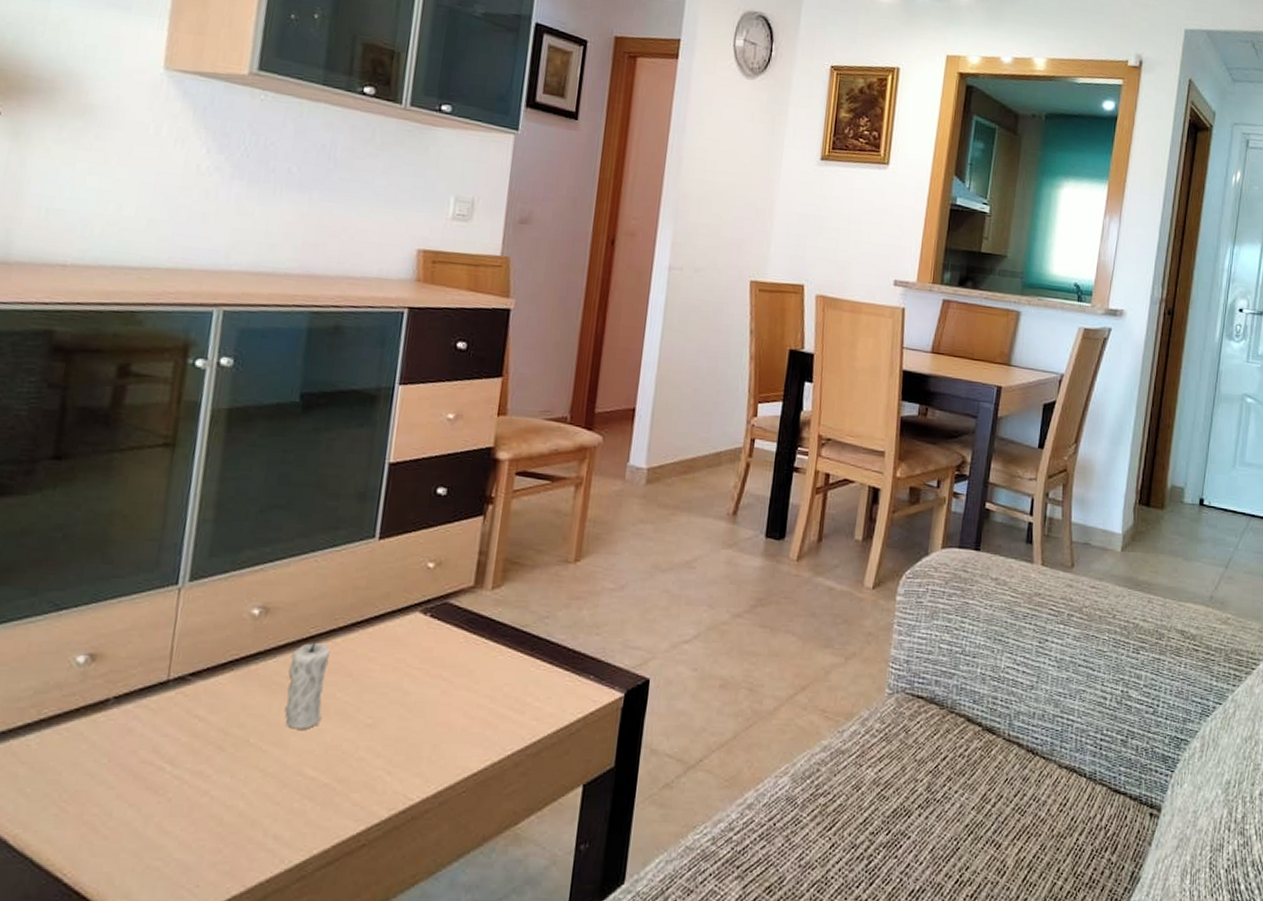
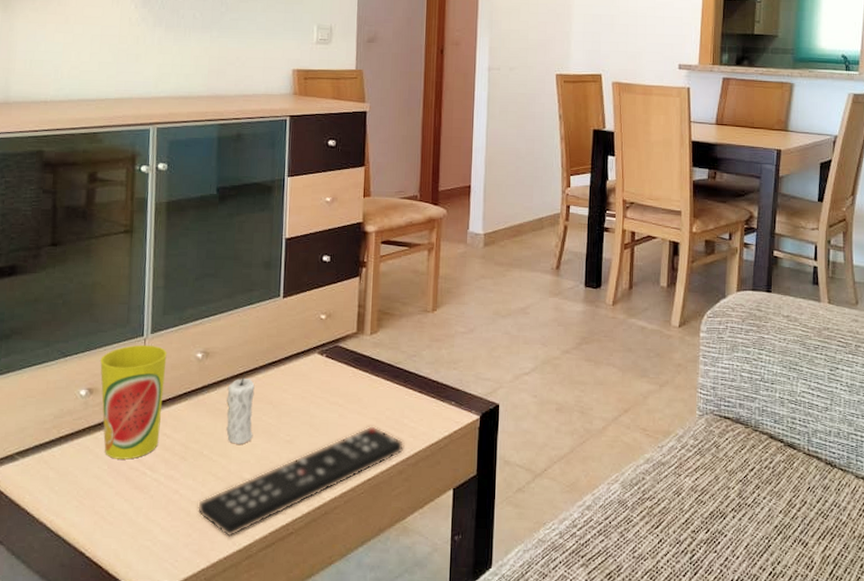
cup: none [105,596,210,750] -> present [100,344,167,460]
remote control: none [234,706,525,852] -> present [198,426,404,537]

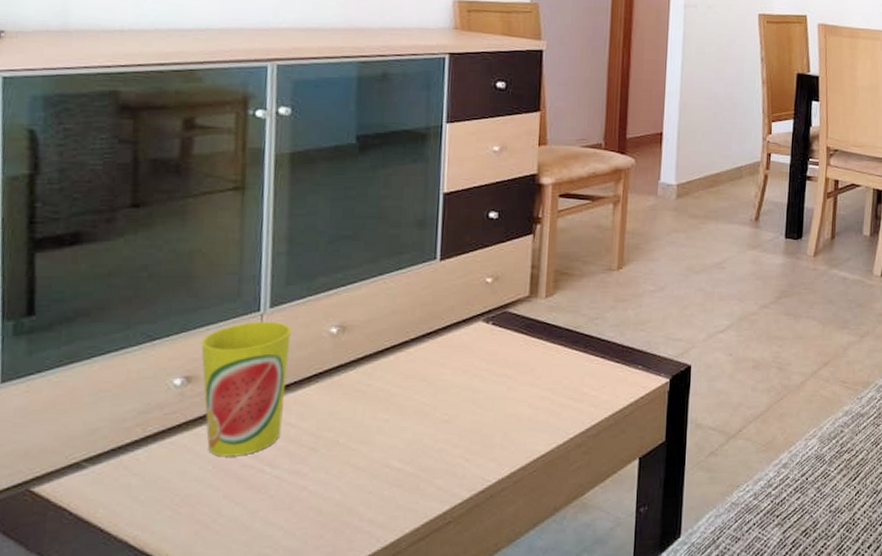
remote control: present [198,426,404,537] -> none [332,397,584,534]
candle: present [226,373,255,444] -> none [368,347,405,429]

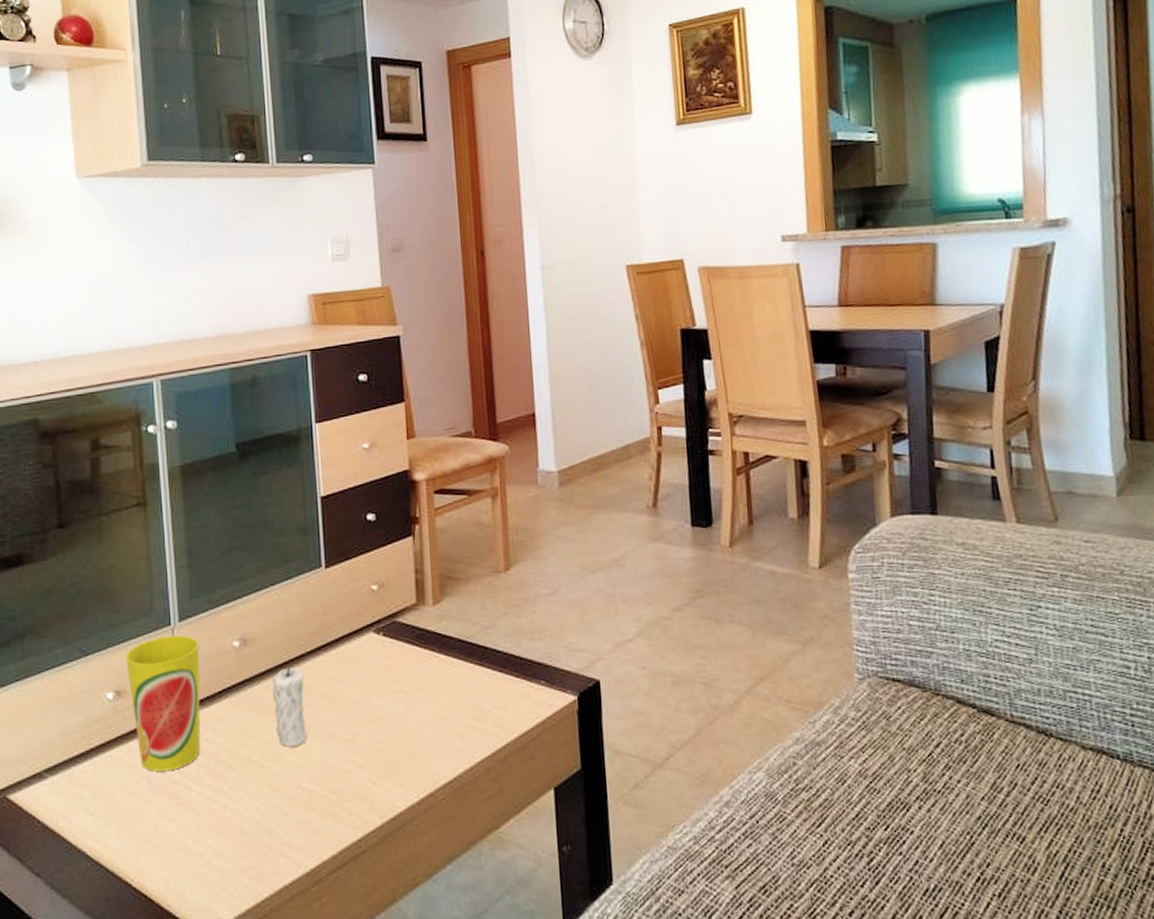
candle: none [368,347,405,429] -> present [272,661,308,747]

